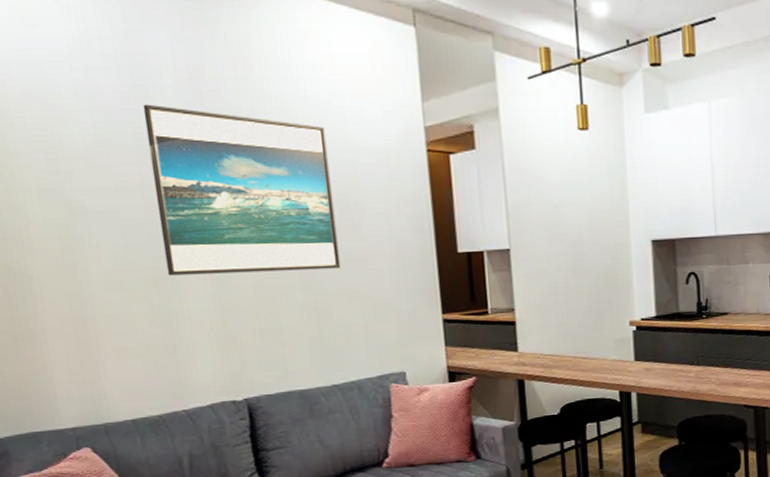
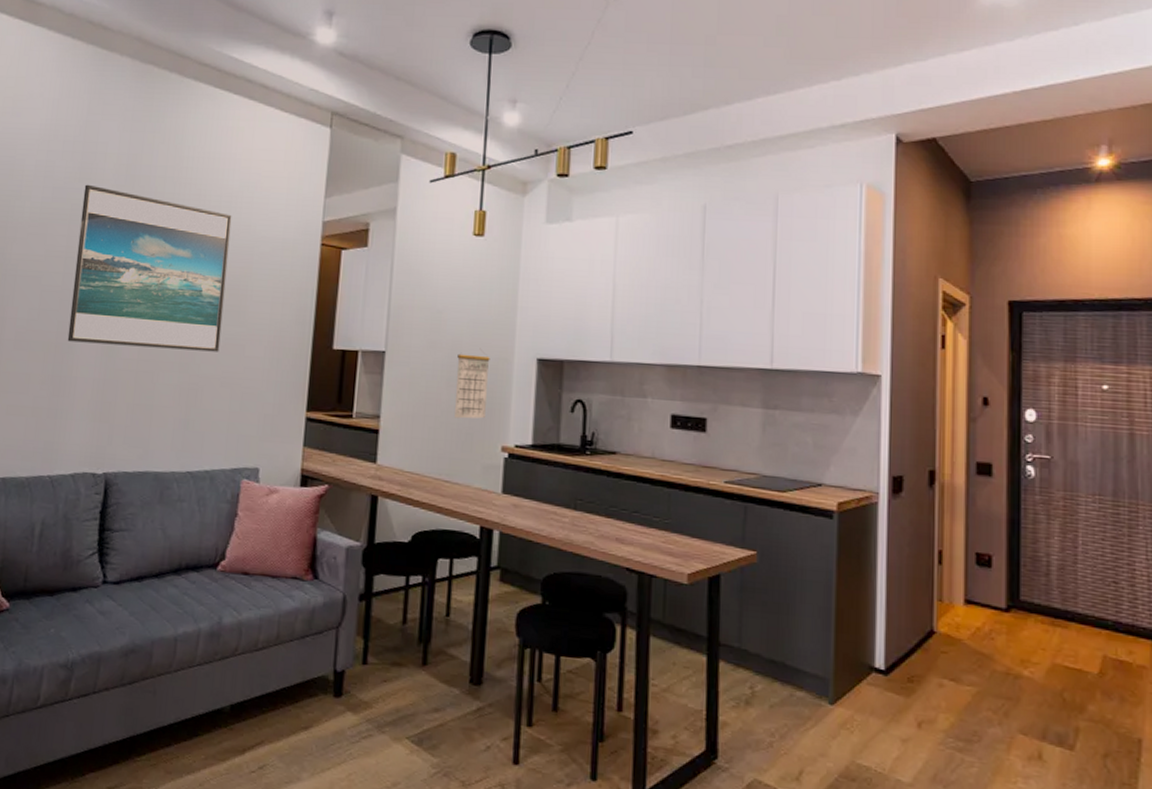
calendar: none [579,236,611,302] -> present [455,348,490,419]

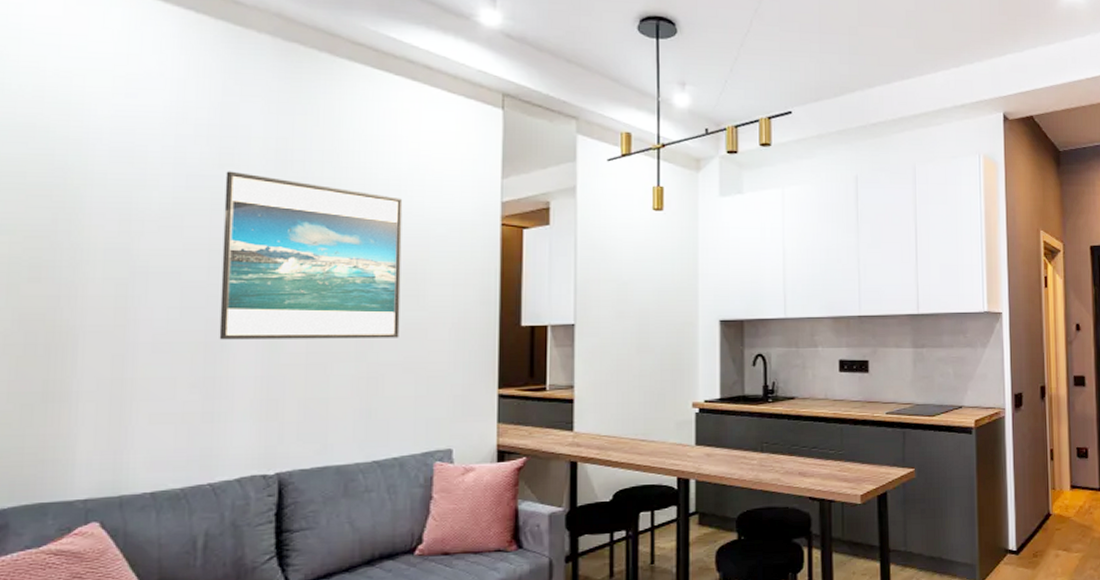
calendar: present [455,348,490,419] -> none [645,314,676,381]

